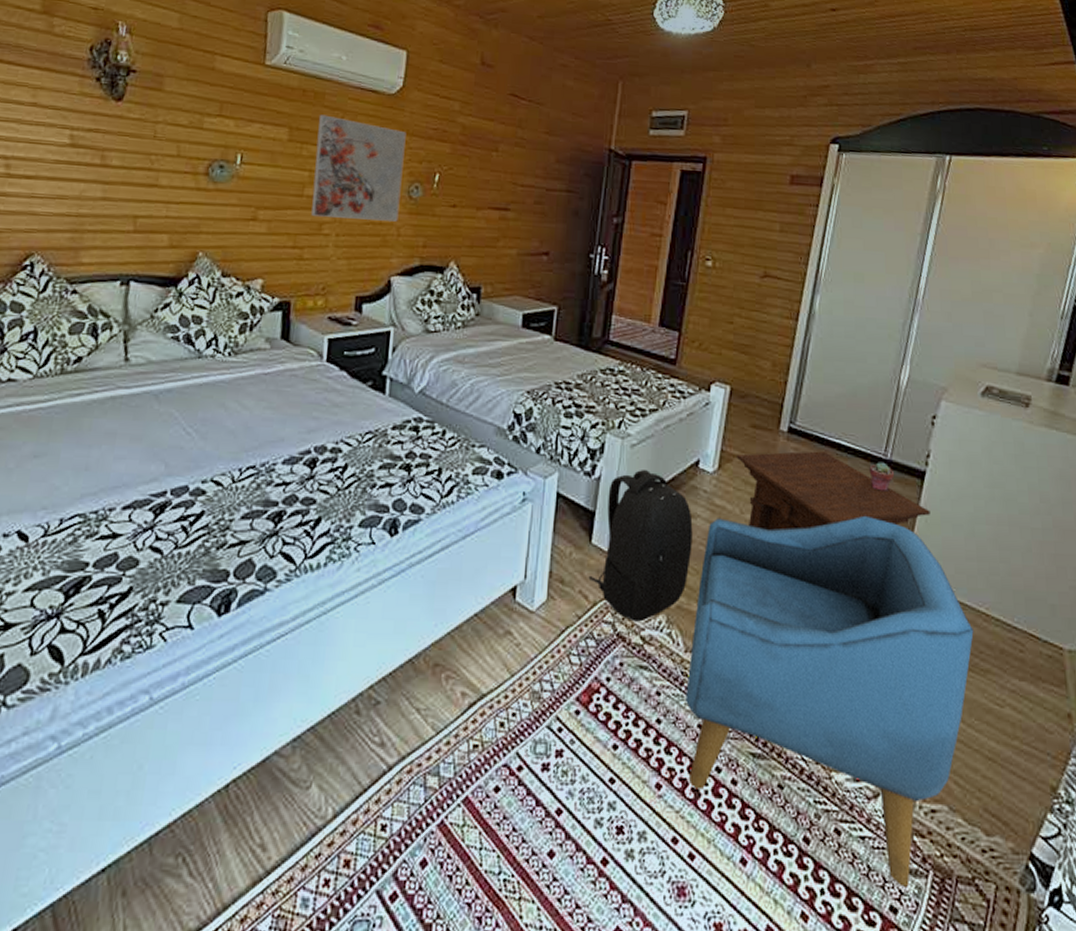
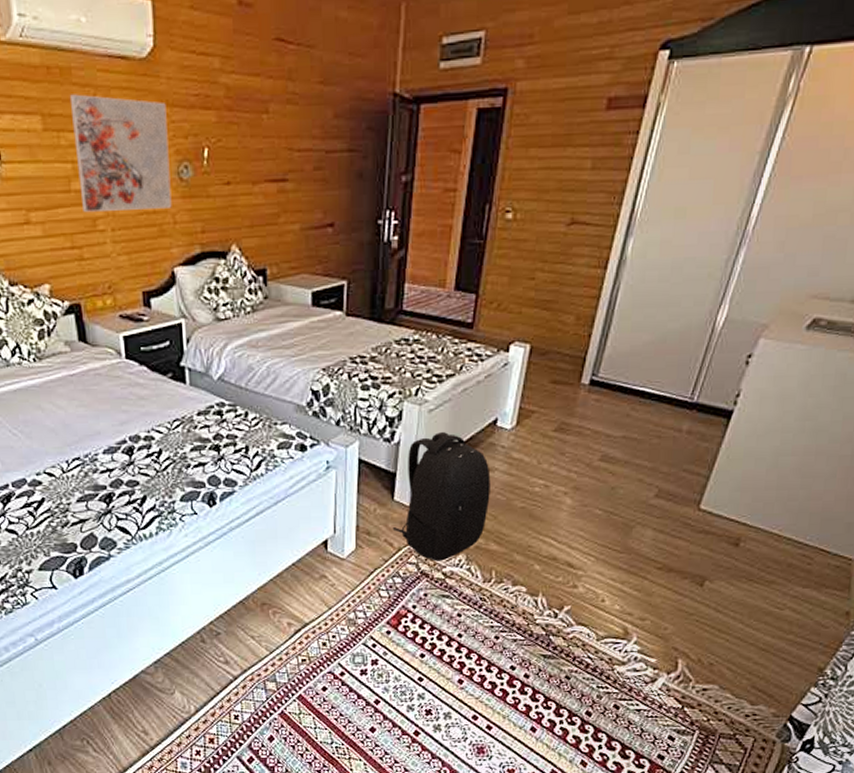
armchair: present [686,515,974,887] -> none [484,456,764,742]
side table: present [736,451,930,532] -> none [534,400,733,478]
potted succulent: present [869,462,895,491] -> none [673,405,700,433]

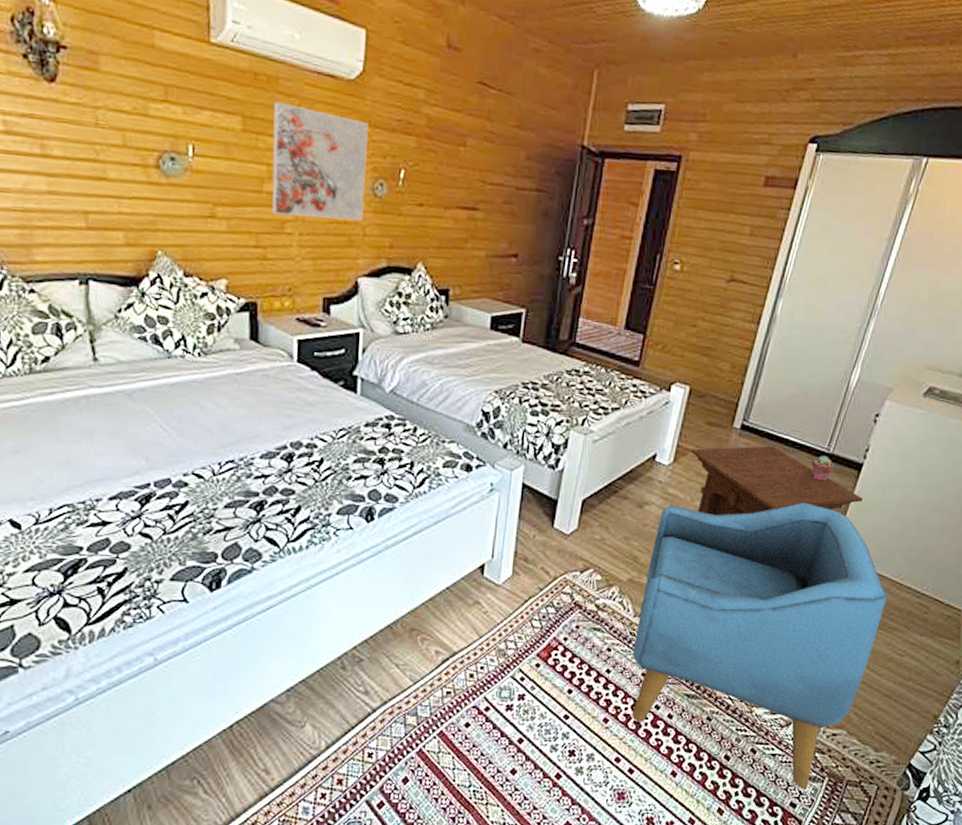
backpack: present [392,432,491,561] -> none [550,463,647,593]
armchair: none [484,456,764,742] -> present [632,502,887,789]
side table: none [534,400,733,478] -> present [690,446,863,516]
potted succulent: none [673,405,700,433] -> present [812,455,835,481]

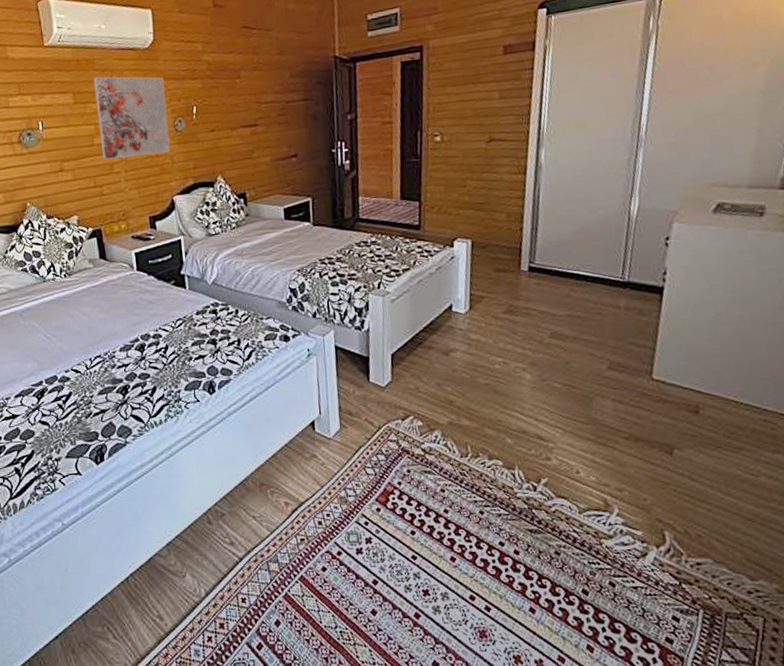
armchair: present [632,502,887,789] -> none [465,331,724,623]
side table: present [690,446,863,516] -> none [484,282,672,355]
potted succulent: present [812,455,835,481] -> none [608,284,634,309]

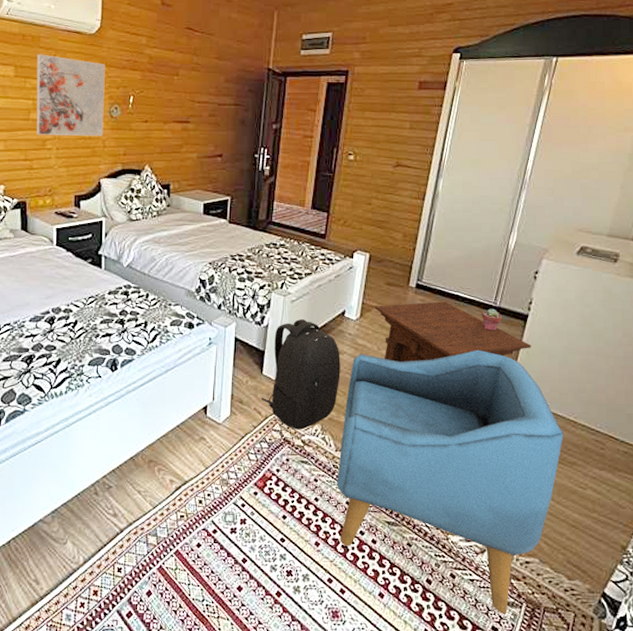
backpack: none [371,319,456,438] -> present [261,319,340,430]
armchair: none [465,331,724,623] -> present [337,349,564,614]
side table: none [484,282,672,355] -> present [374,301,531,363]
potted succulent: none [608,284,634,309] -> present [482,308,503,331]

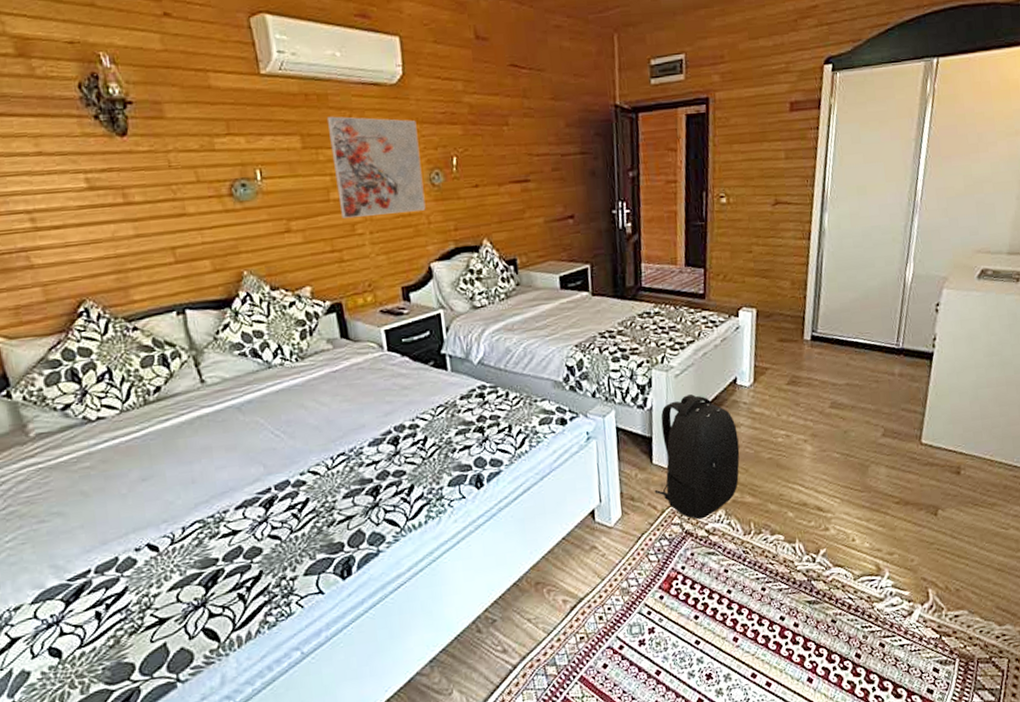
armchair: present [337,349,564,614] -> none [748,398,982,674]
side table: present [374,301,531,363] -> none [768,351,940,427]
potted succulent: present [482,308,503,331] -> none [884,351,907,376]

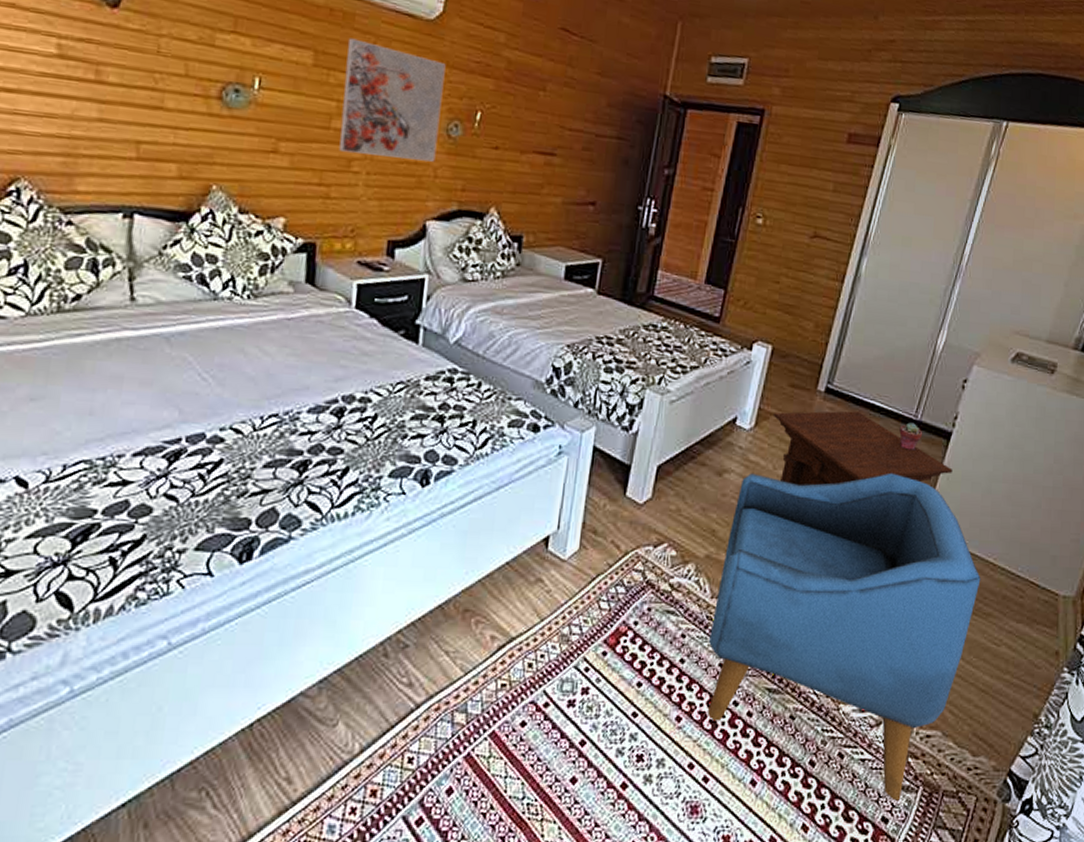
backpack: present [654,394,740,520] -> none [621,426,727,570]
armchair: none [748,398,982,674] -> present [708,472,981,801]
side table: none [768,351,940,427] -> present [773,411,953,487]
potted succulent: none [884,351,907,376] -> present [899,422,923,450]

